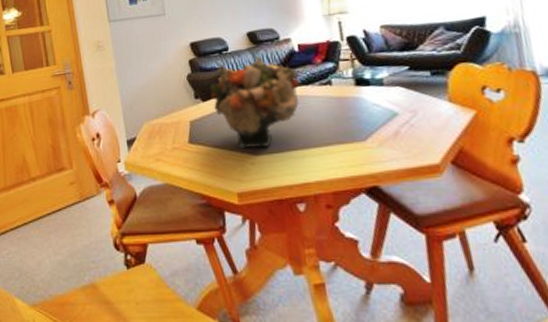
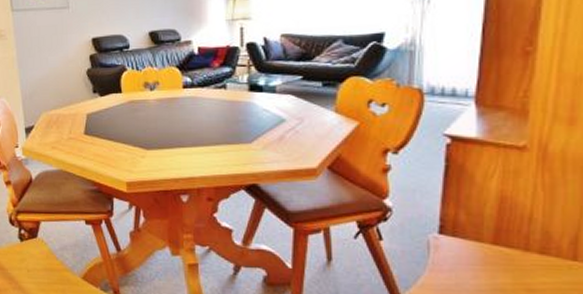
flower arrangement: present [210,56,300,148] -> none [108,56,196,144]

